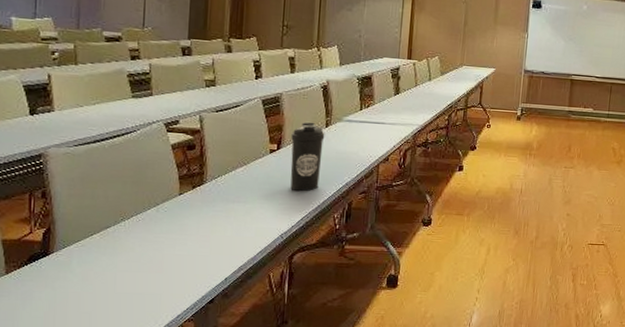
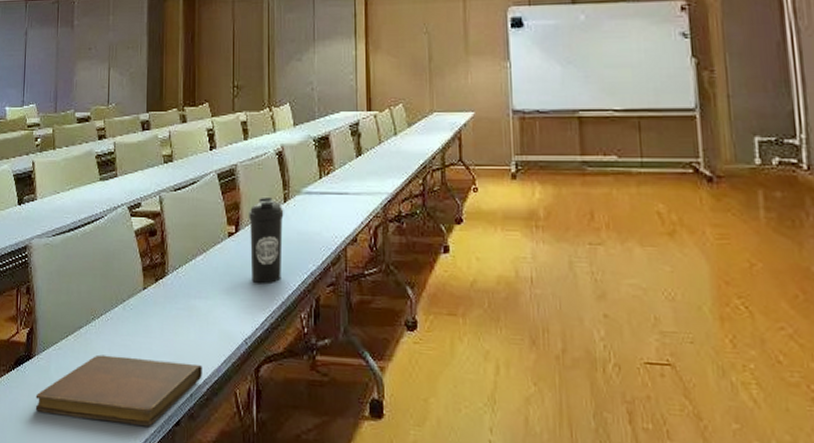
notebook: none [53,250,238,305] -> present [35,354,202,426]

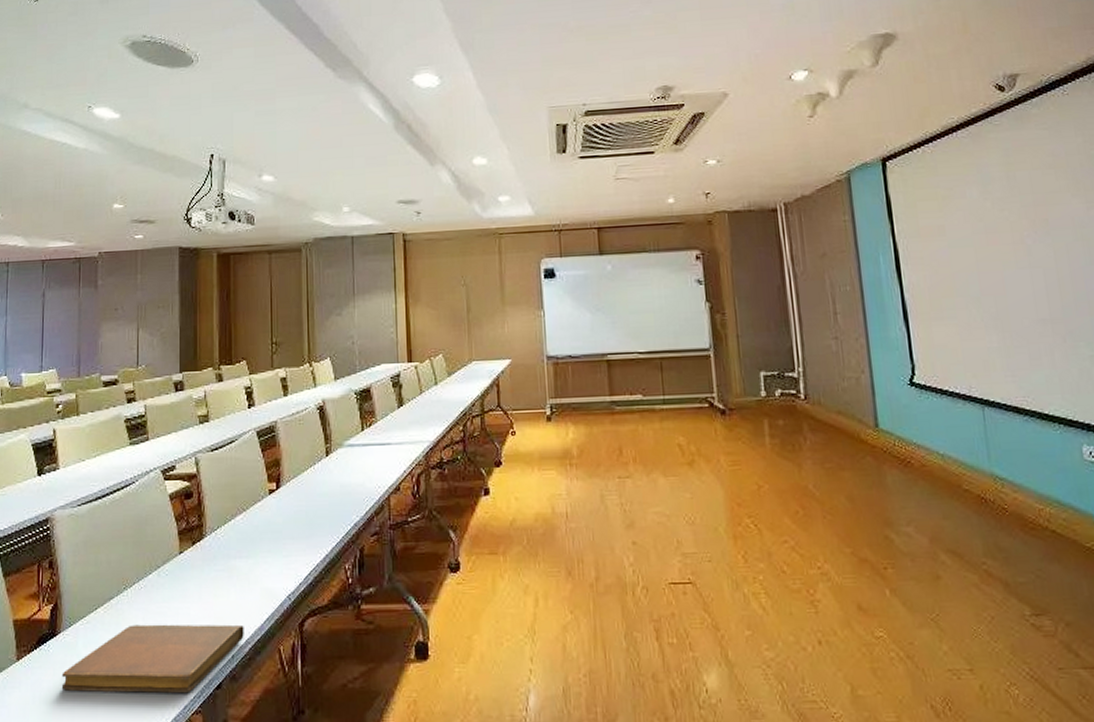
water bottle: present [249,196,284,284] -> none [290,451,326,539]

